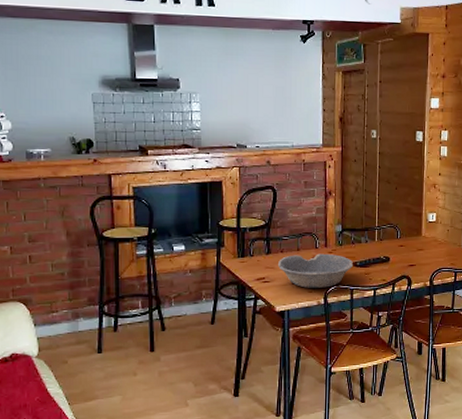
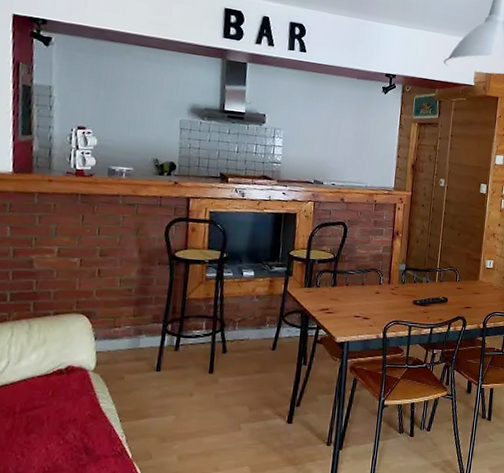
bowl: present [277,253,353,288] -> none [341,289,413,323]

